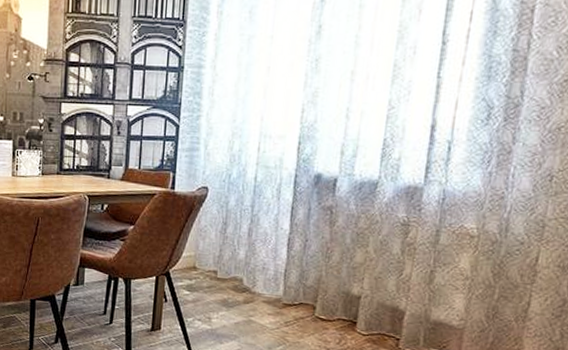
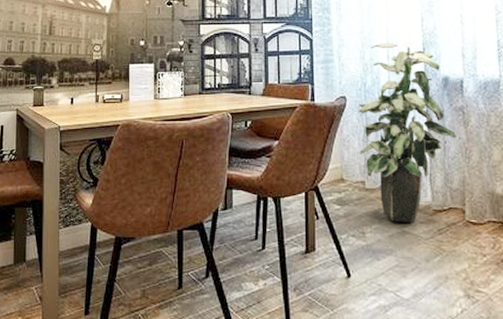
indoor plant: none [215,134,319,314] -> present [359,43,456,224]

